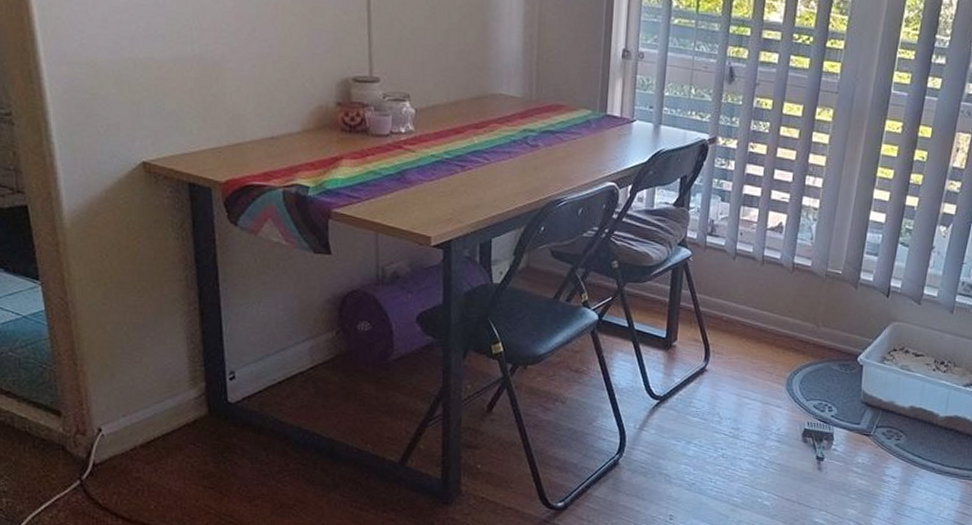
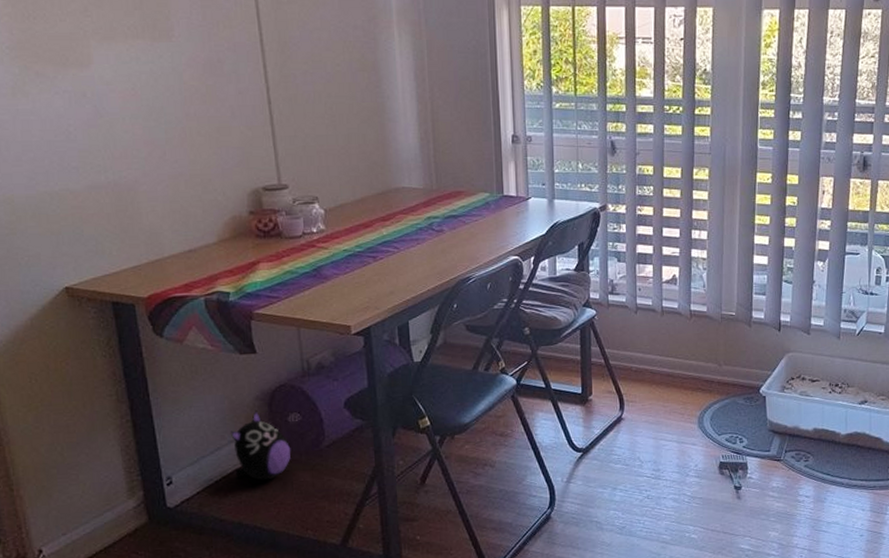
plush toy: none [298,313,358,387] -> present [231,409,291,481]

